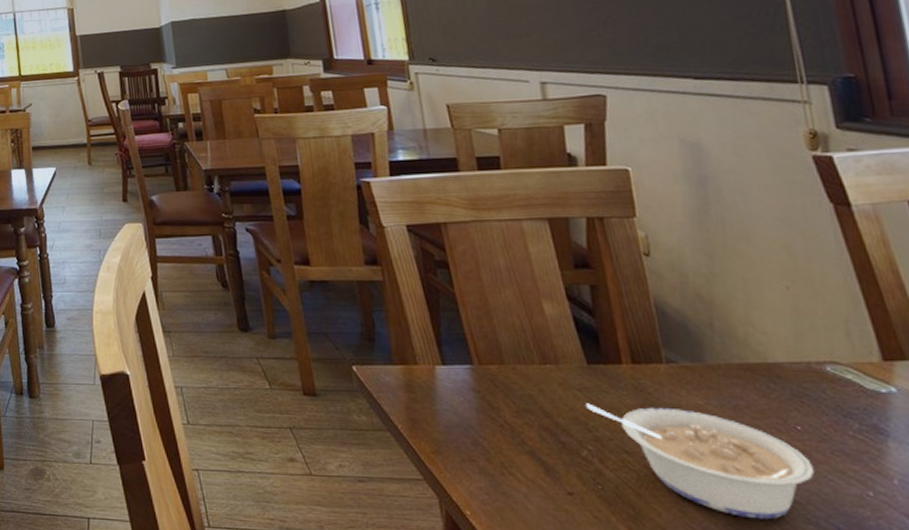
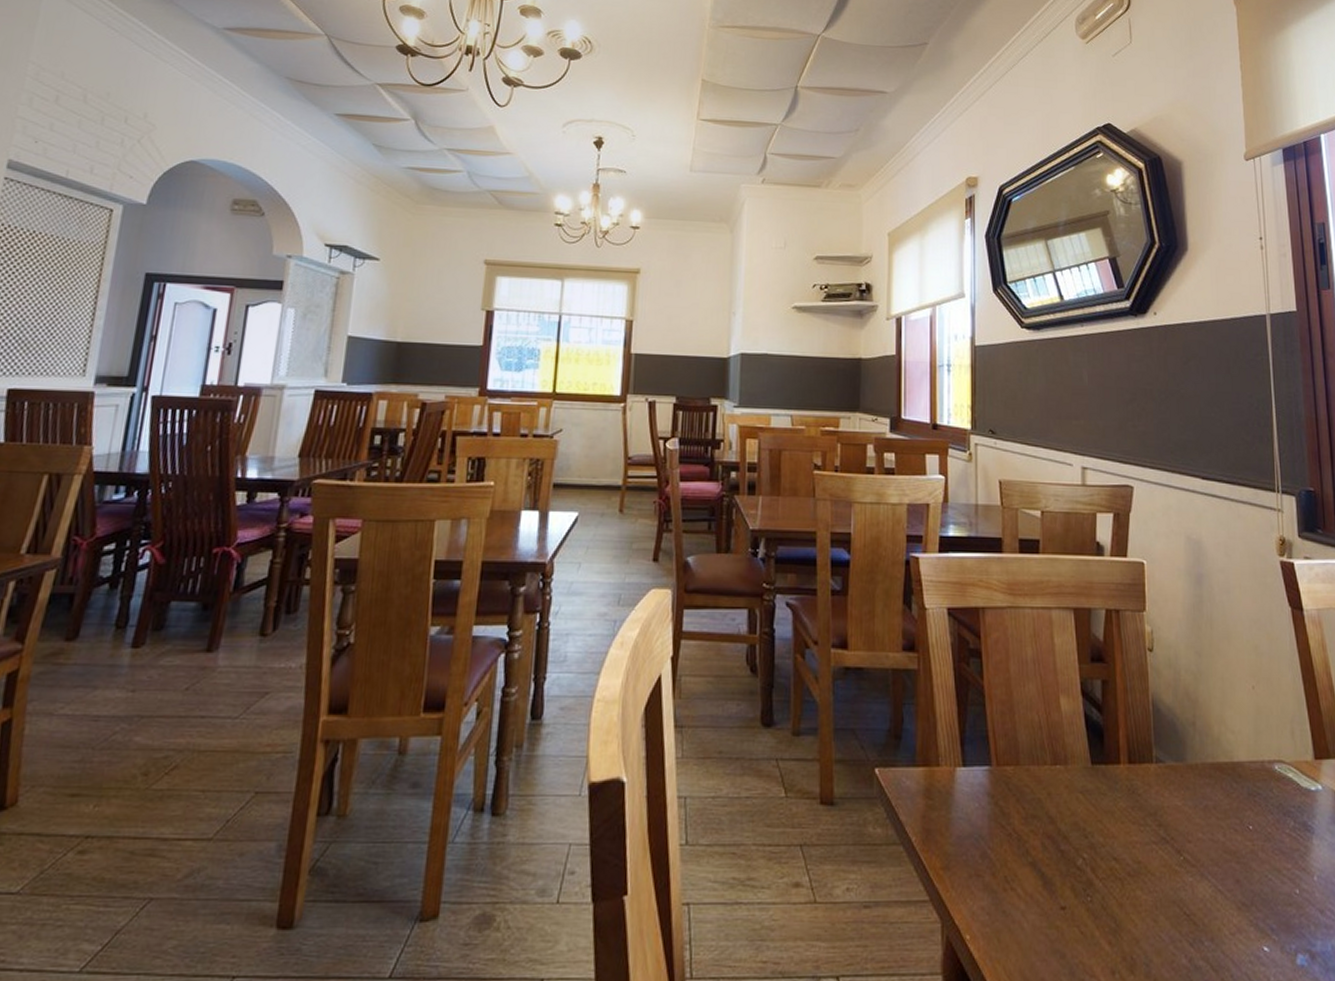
legume: present [584,403,816,520] -> none [1085,807,1259,924]

